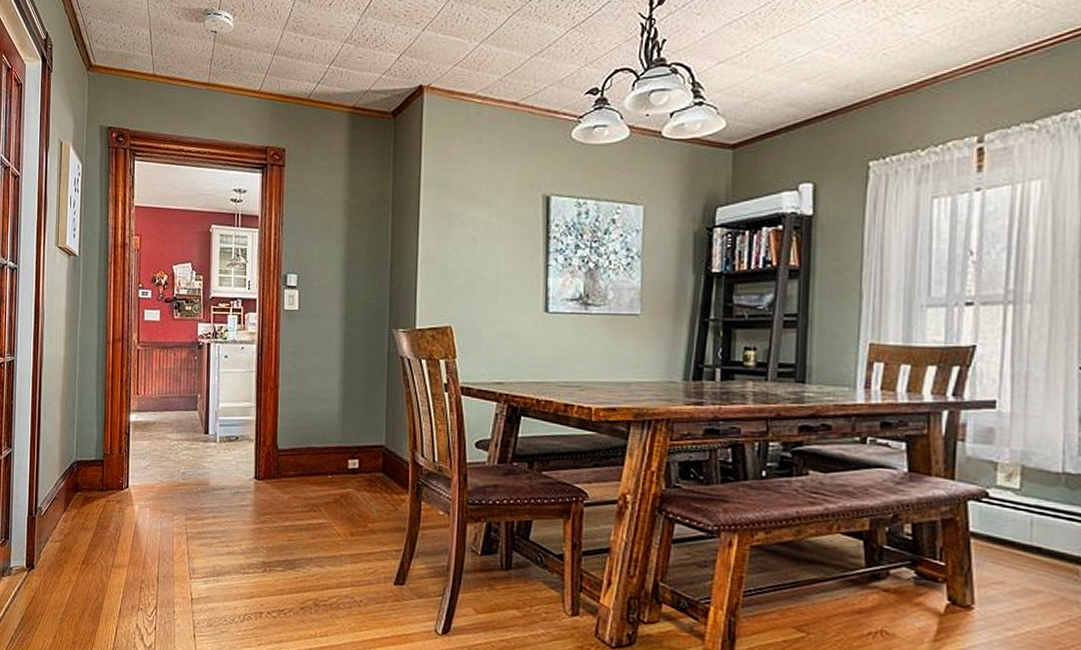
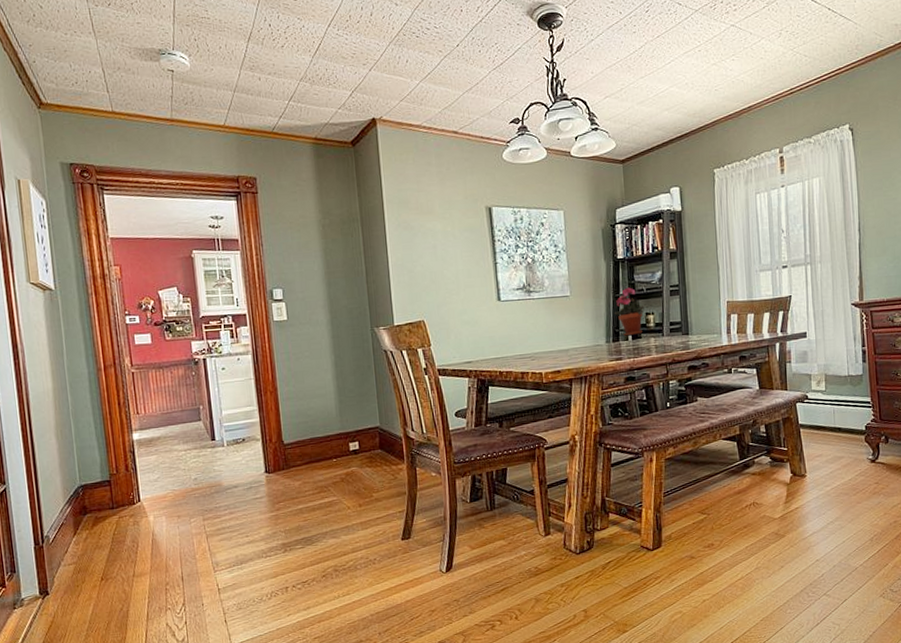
potted plant: none [699,311,743,375] -> present [614,287,645,336]

